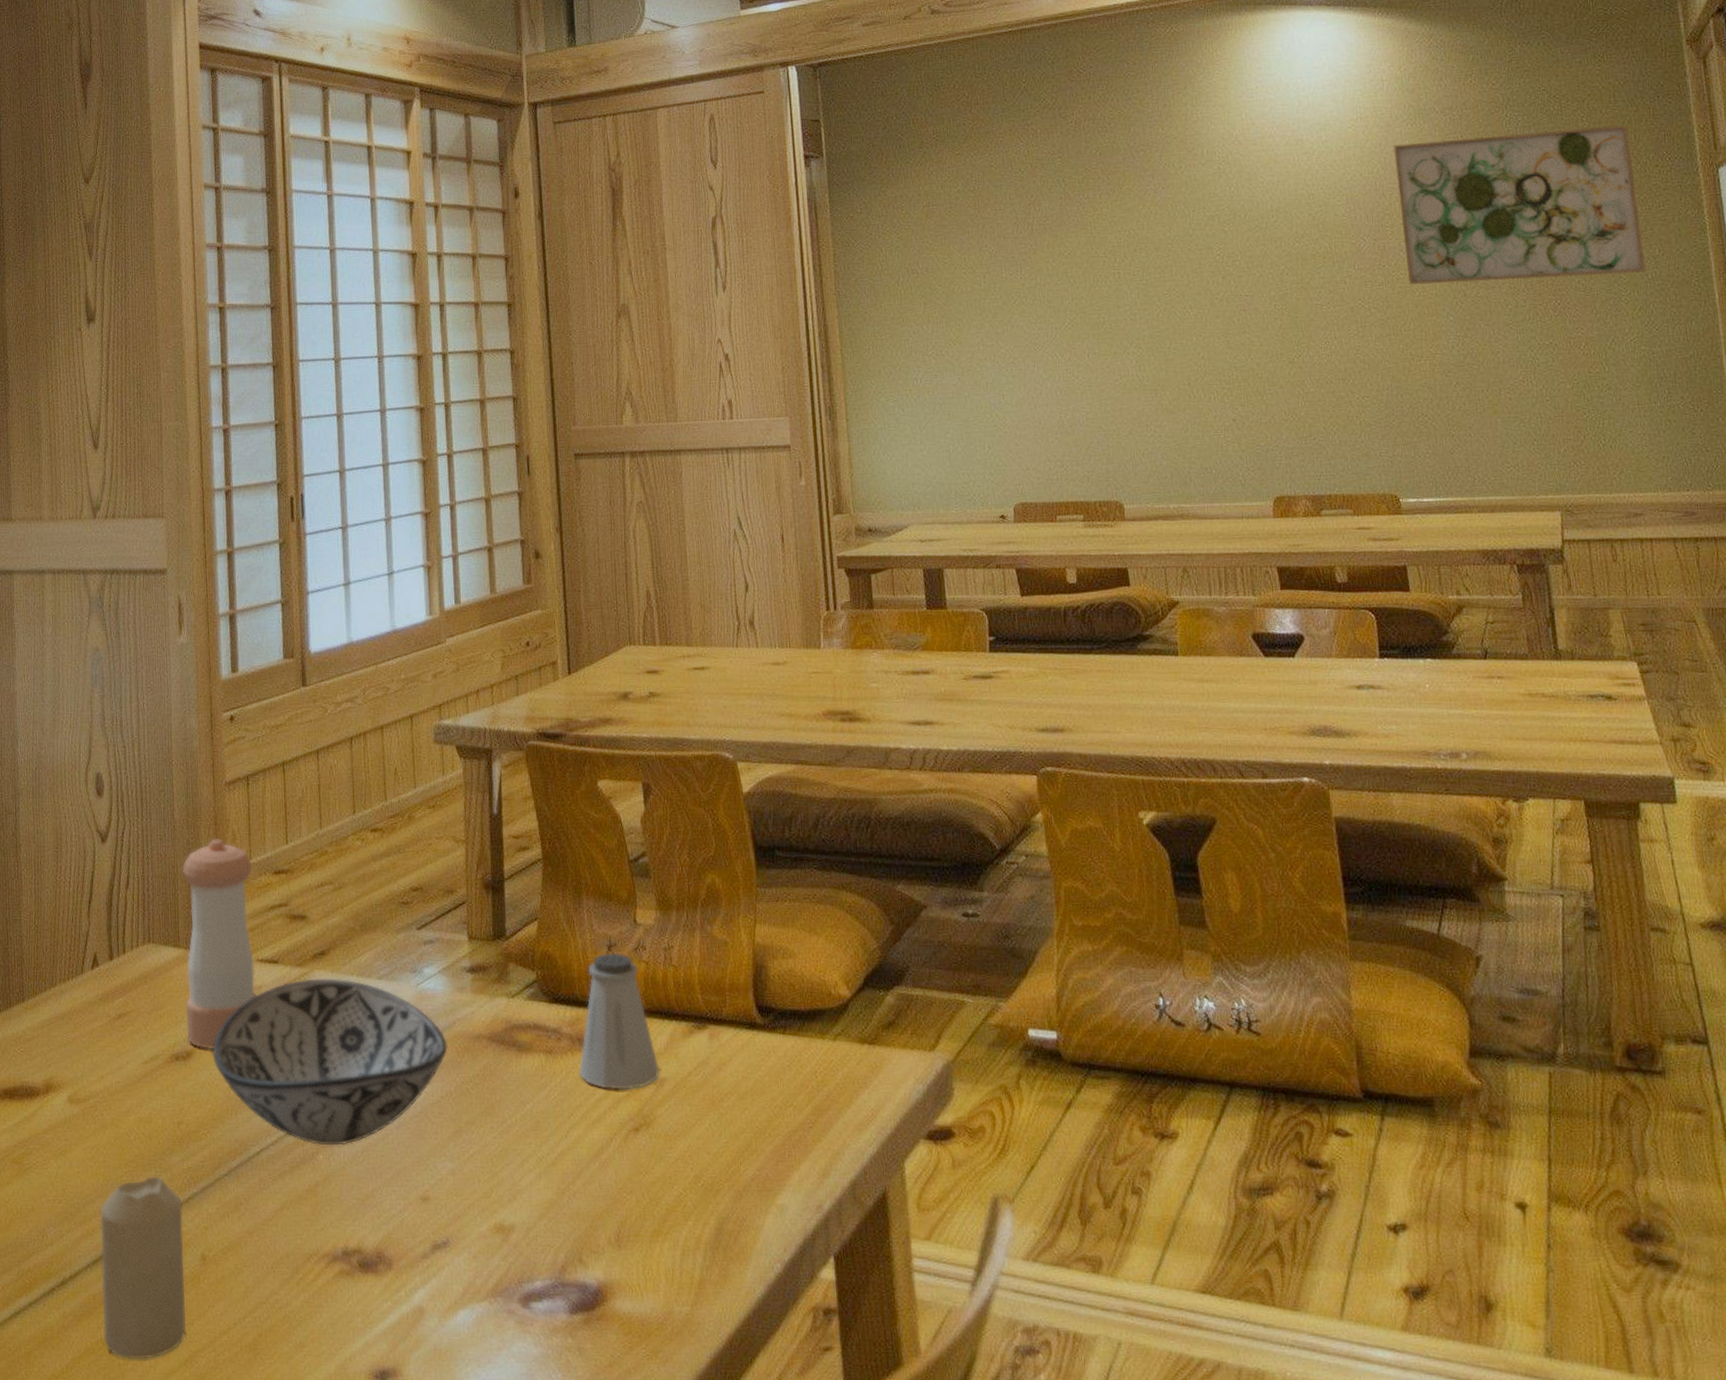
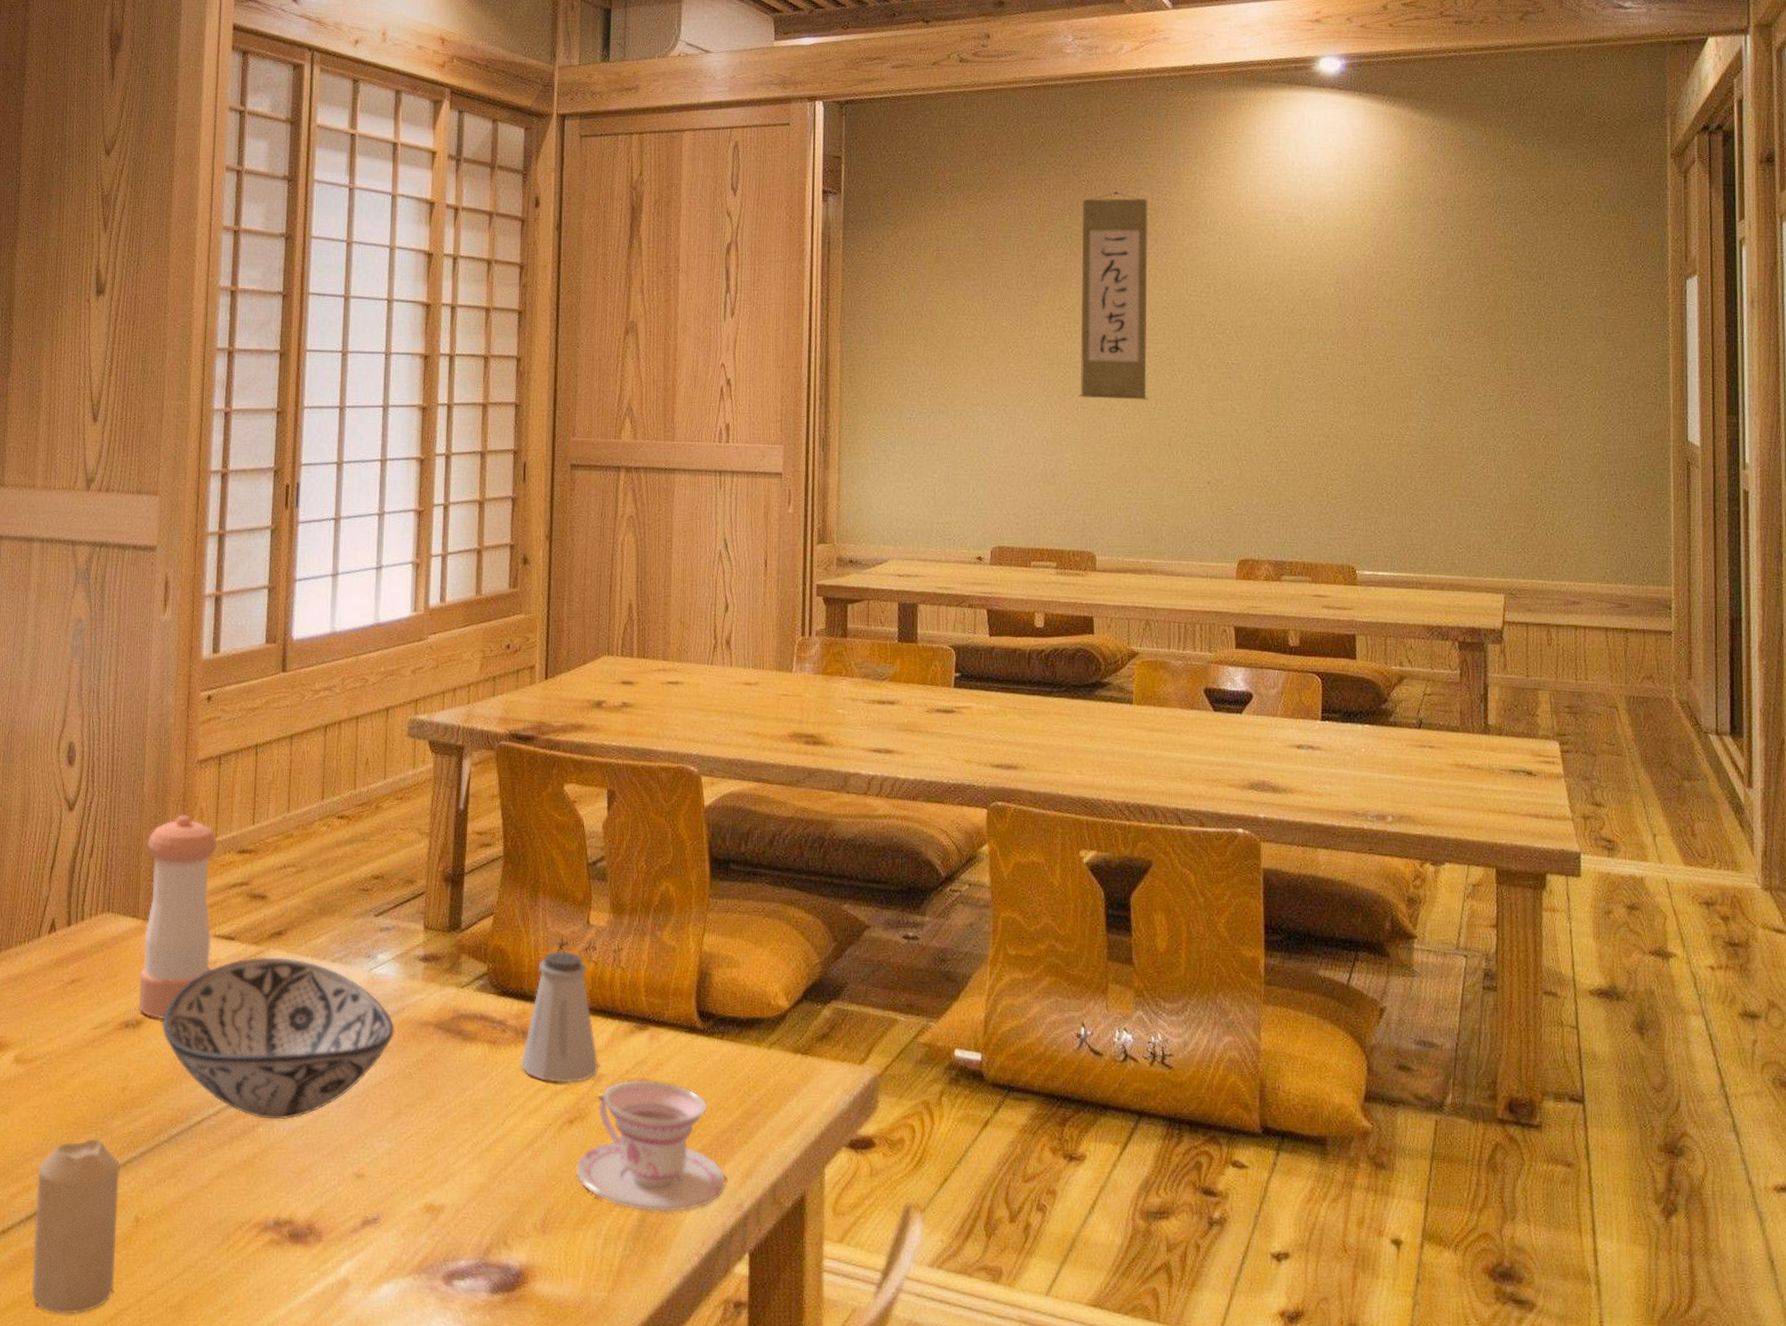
teacup: none [646,1081,803,1218] -> present [576,1079,726,1212]
wall scroll: none [1073,130,1162,343] -> present [1078,191,1149,400]
wall art: present [1393,125,1646,285] -> none [1386,229,1609,373]

